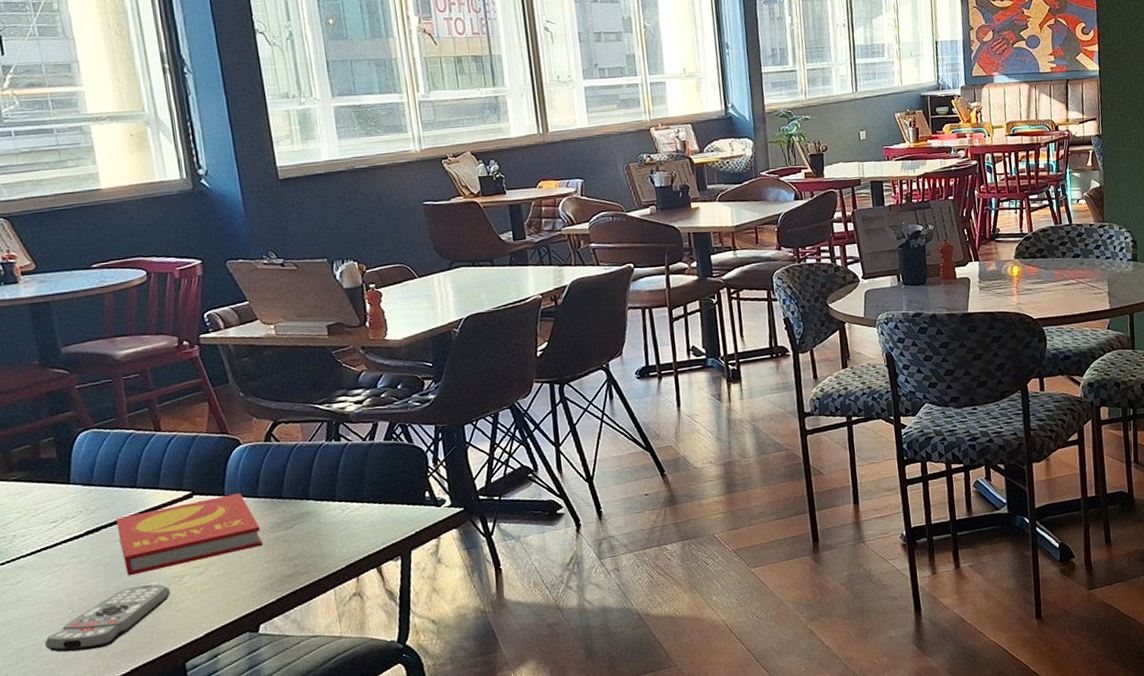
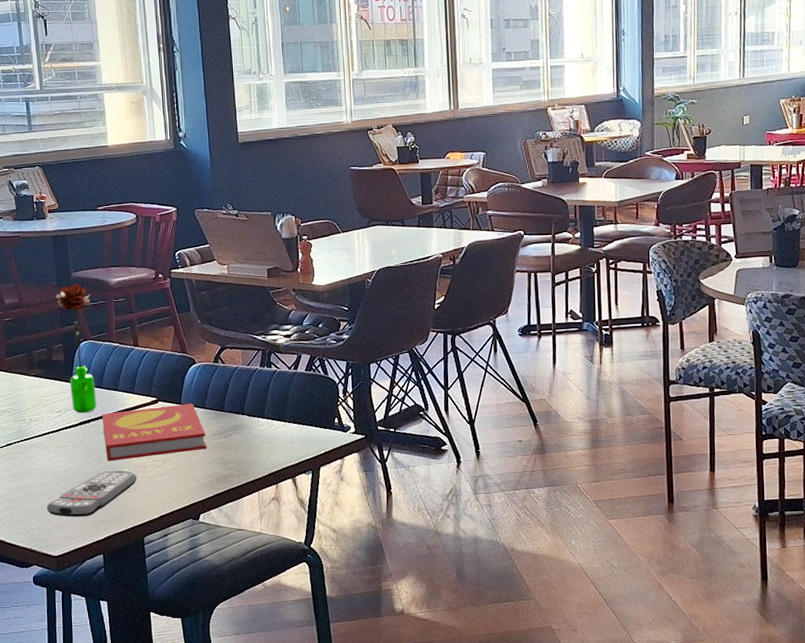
flower: none [39,360,109,521] -> present [55,283,97,413]

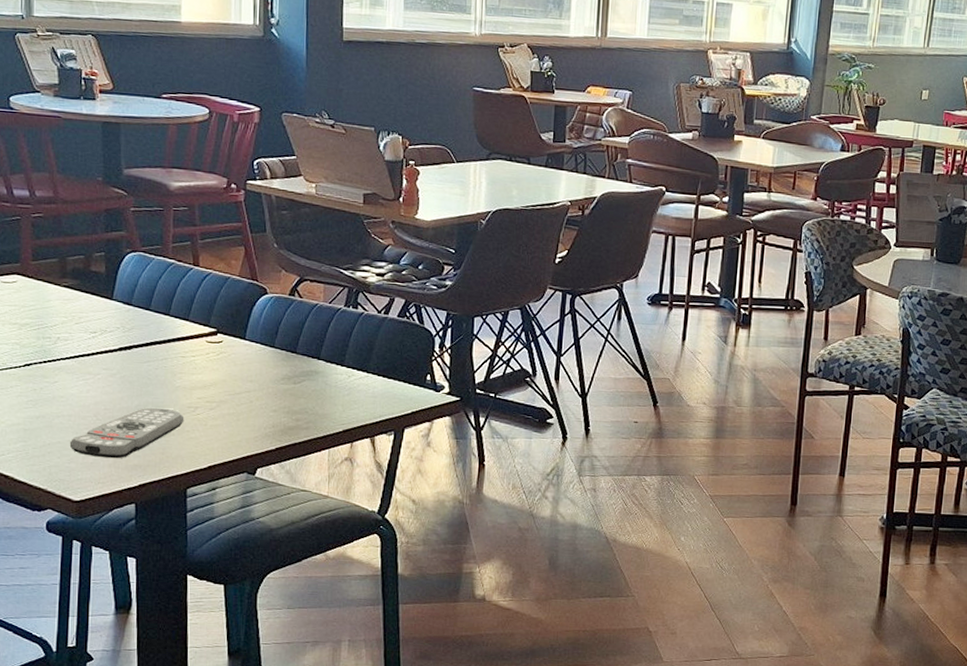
flower: present [55,283,97,413] -> none [100,182,144,338]
book: present [102,404,207,462] -> none [147,339,273,398]

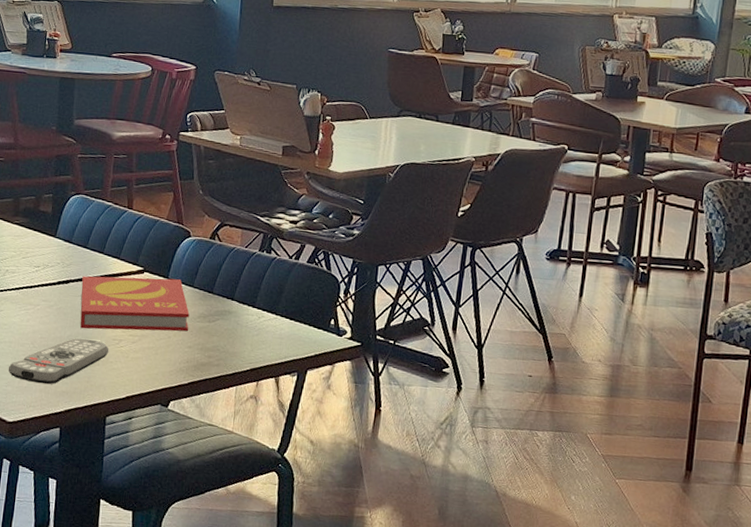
book: none [147,339,273,398] -> present [80,276,190,332]

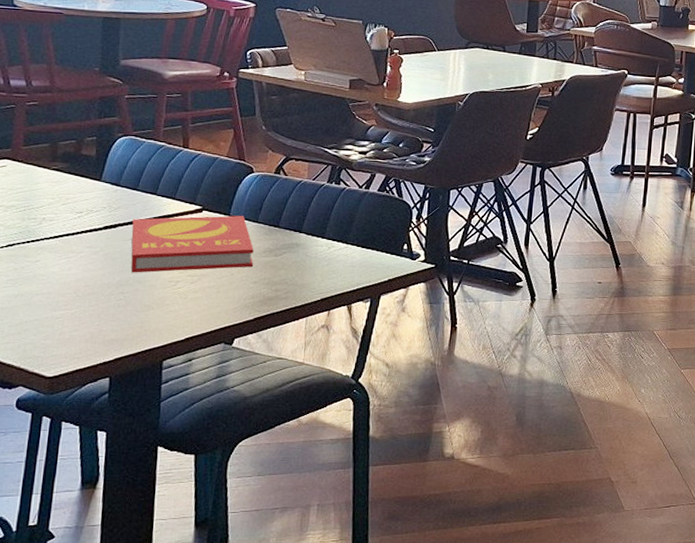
remote control: present [8,338,109,384] -> none [46,282,165,334]

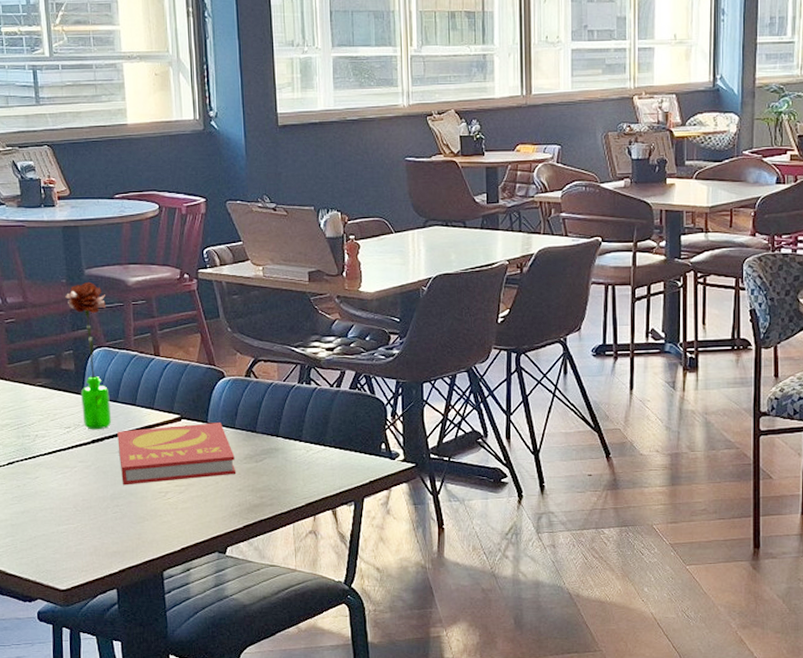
flower: none [96,71,139,217] -> present [65,281,112,430]

